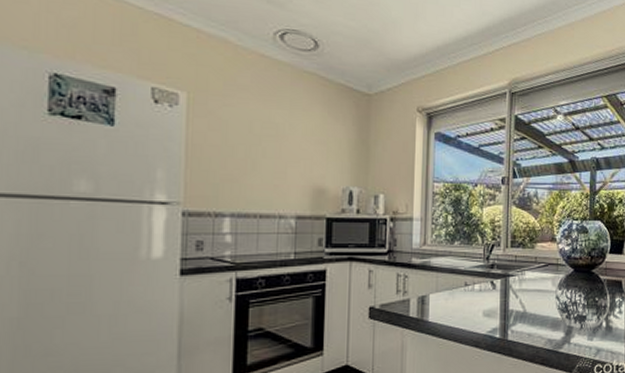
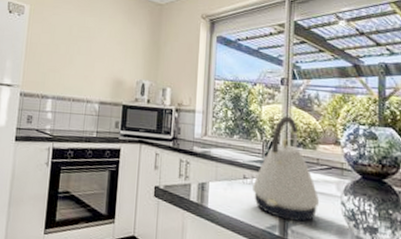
kettle: none [474,217,537,321] -> present [253,116,320,222]

